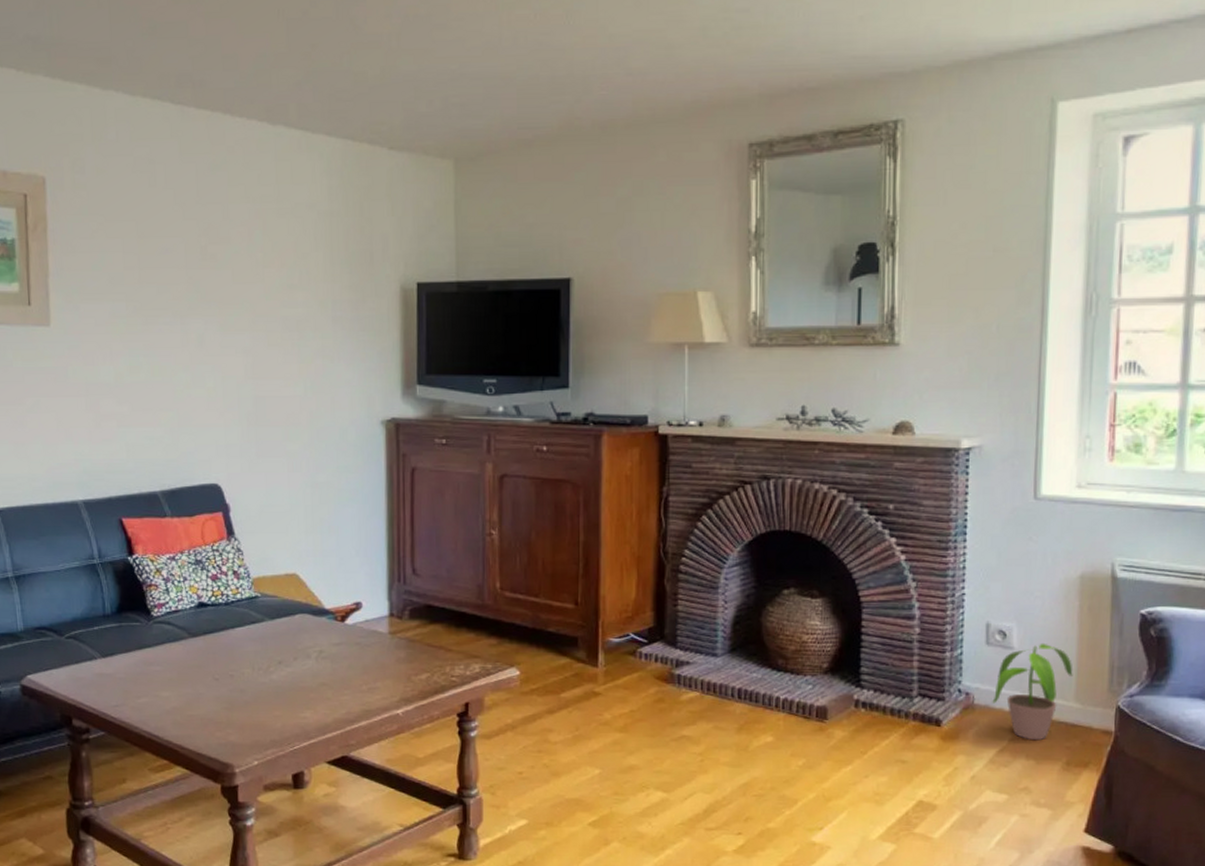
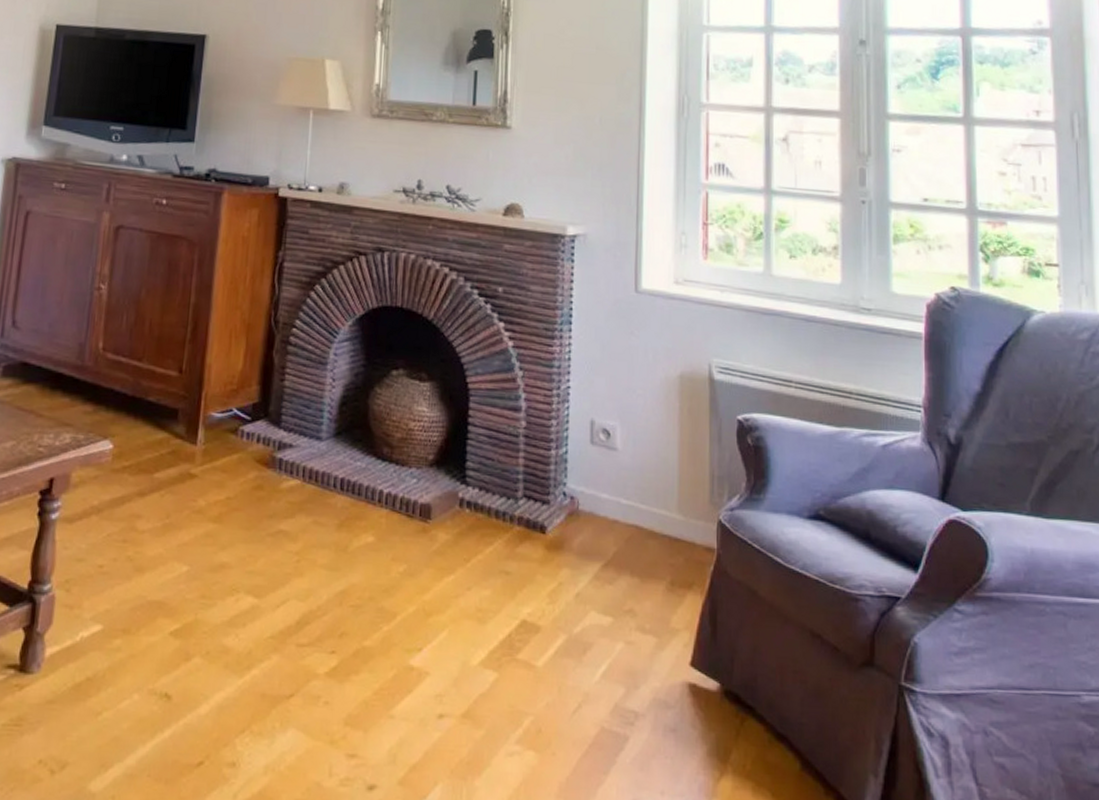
potted plant: present [992,642,1073,741] -> none [597,445,675,556]

